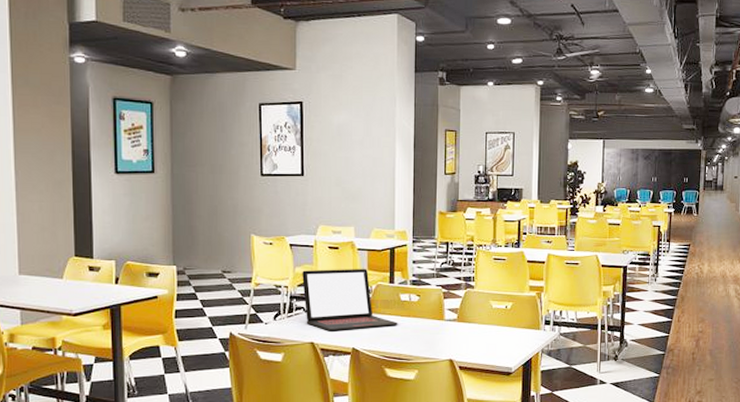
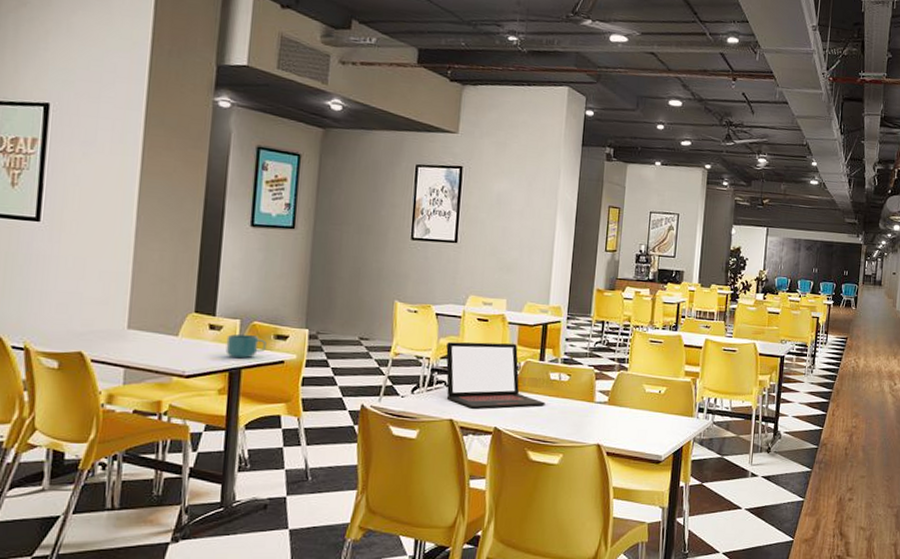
cup: none [105,273,140,296] -> present [225,334,266,359]

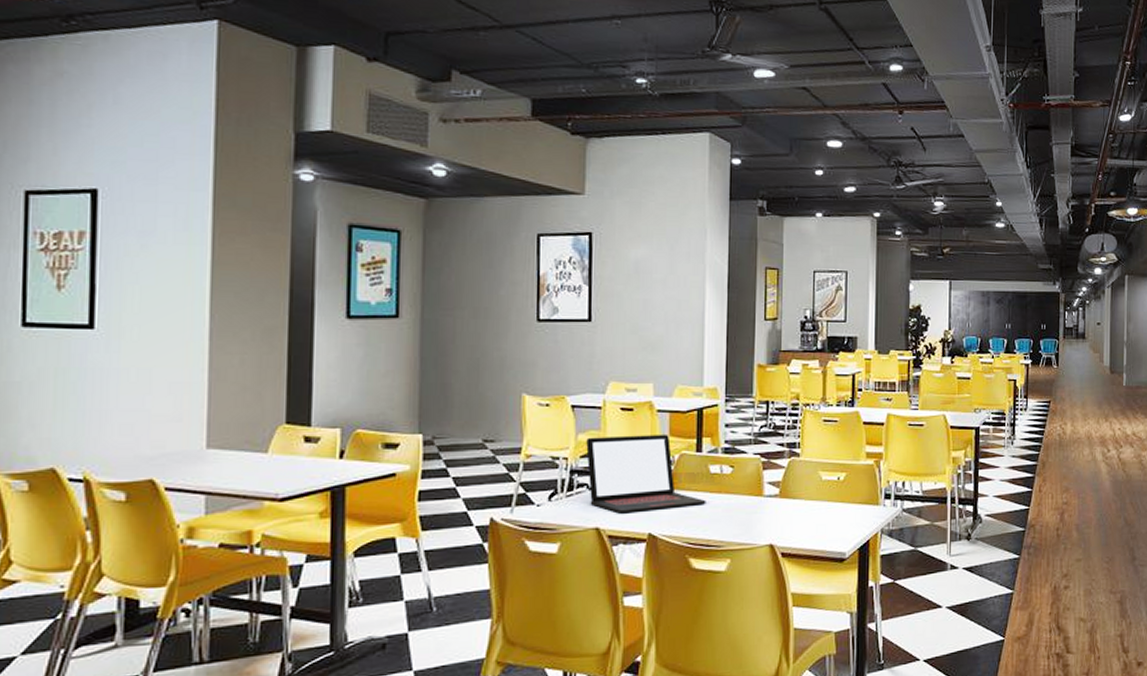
cup: present [225,334,266,359] -> none [325,445,373,474]

